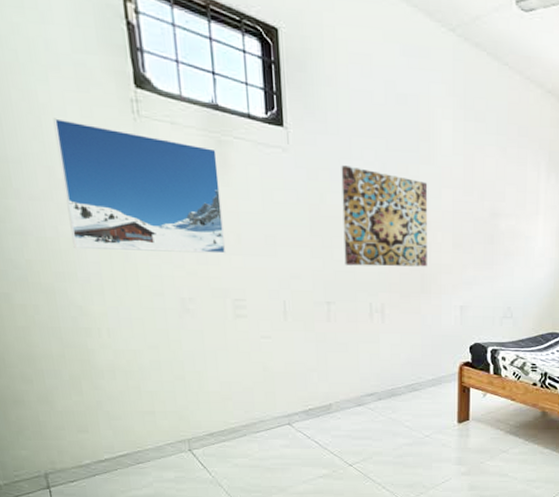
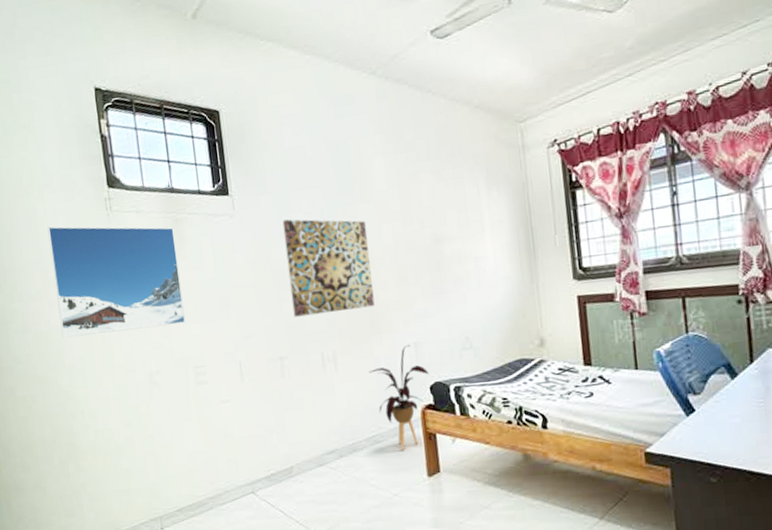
house plant: none [415,306,471,398] -> present [369,344,430,450]

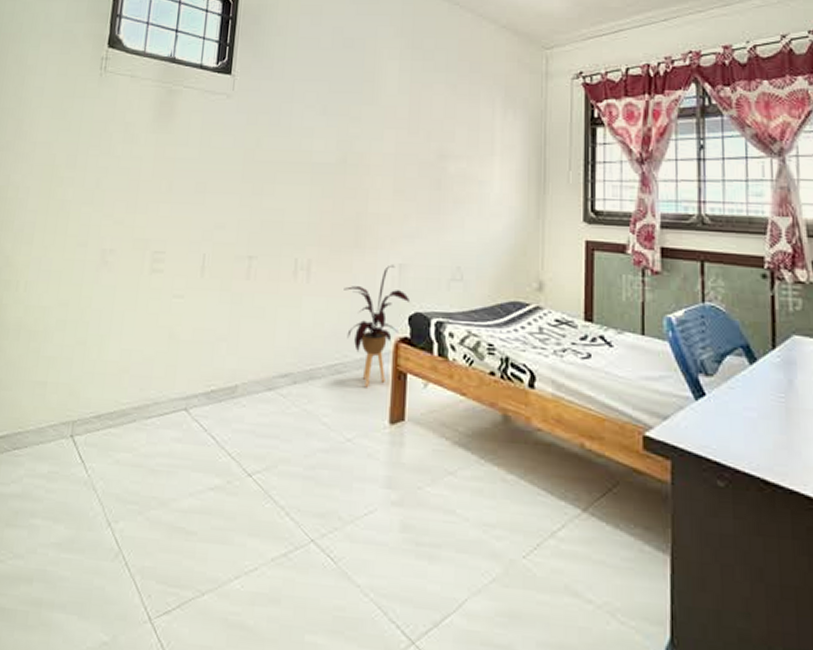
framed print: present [47,226,186,339] -> none [18,77,166,202]
wall art: present [282,219,375,317] -> none [273,109,370,217]

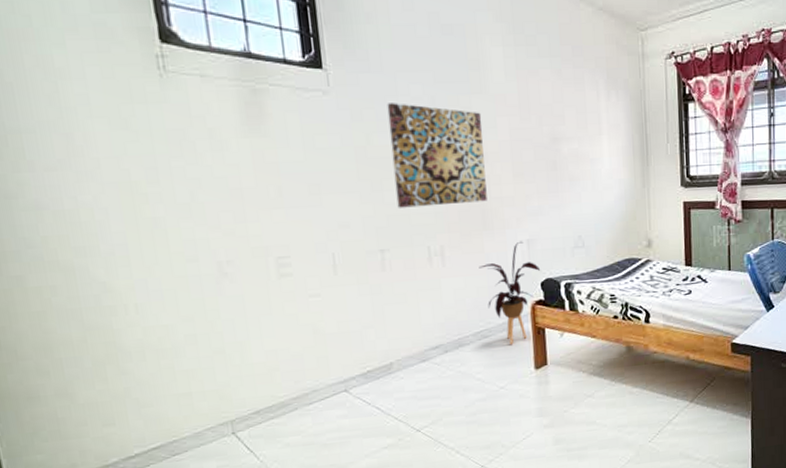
wall art: none [273,109,370,217] -> present [387,103,487,208]

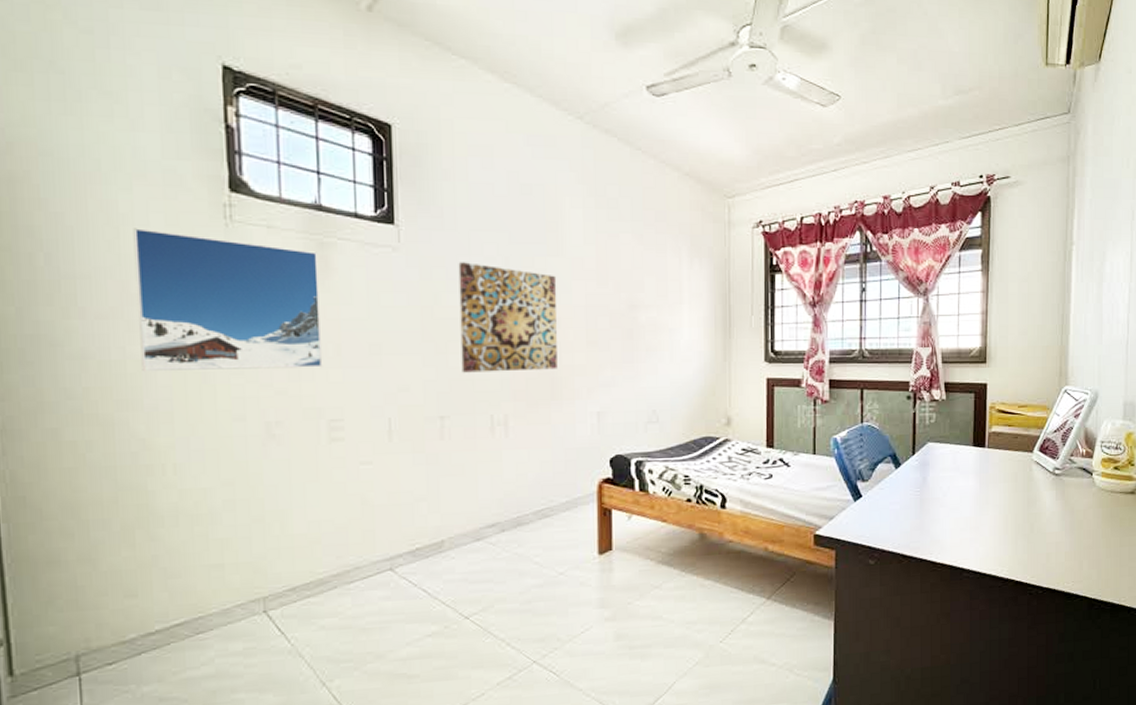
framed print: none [71,82,266,220] -> present [133,228,323,372]
house plant: present [479,241,541,344] -> none [544,413,611,525]

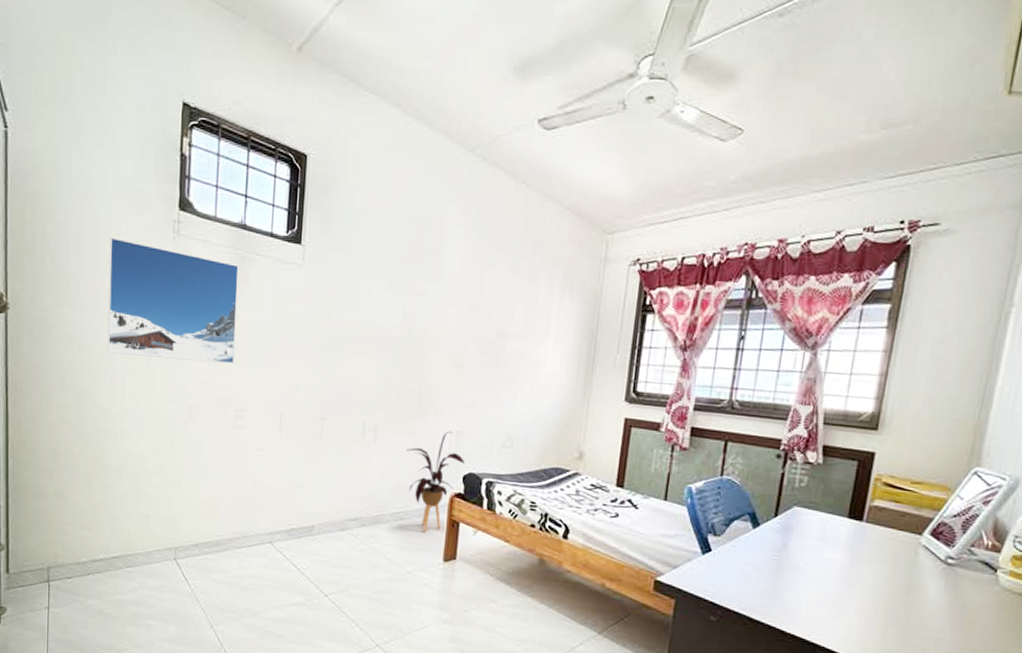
wall art: present [458,262,557,373] -> none [343,282,434,387]
house plant: none [544,413,611,525] -> present [406,431,466,531]

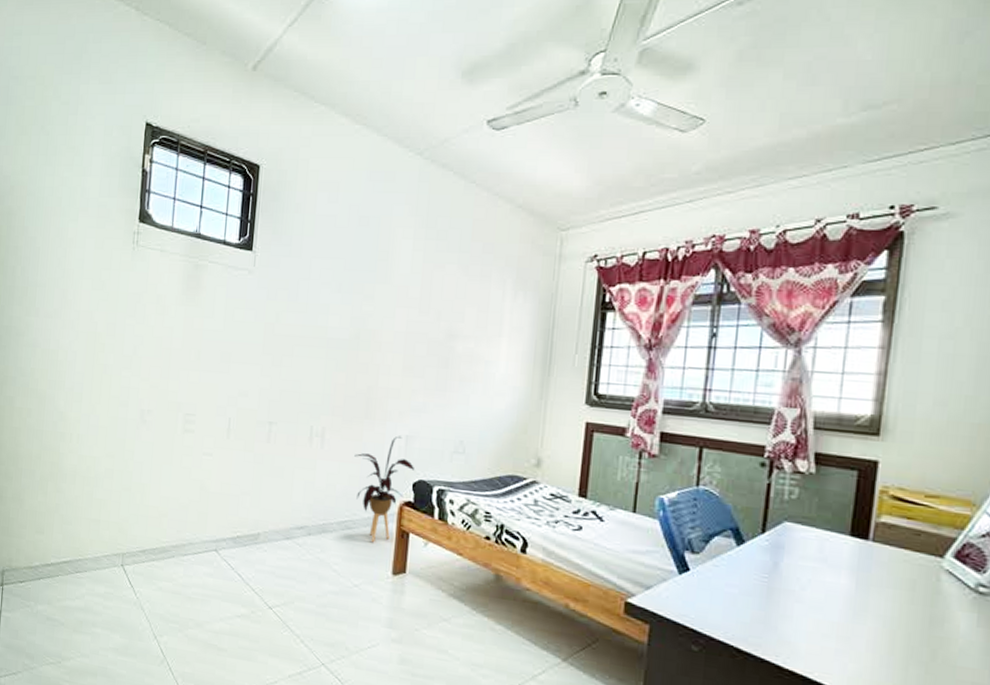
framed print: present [107,237,239,364] -> none [67,249,193,369]

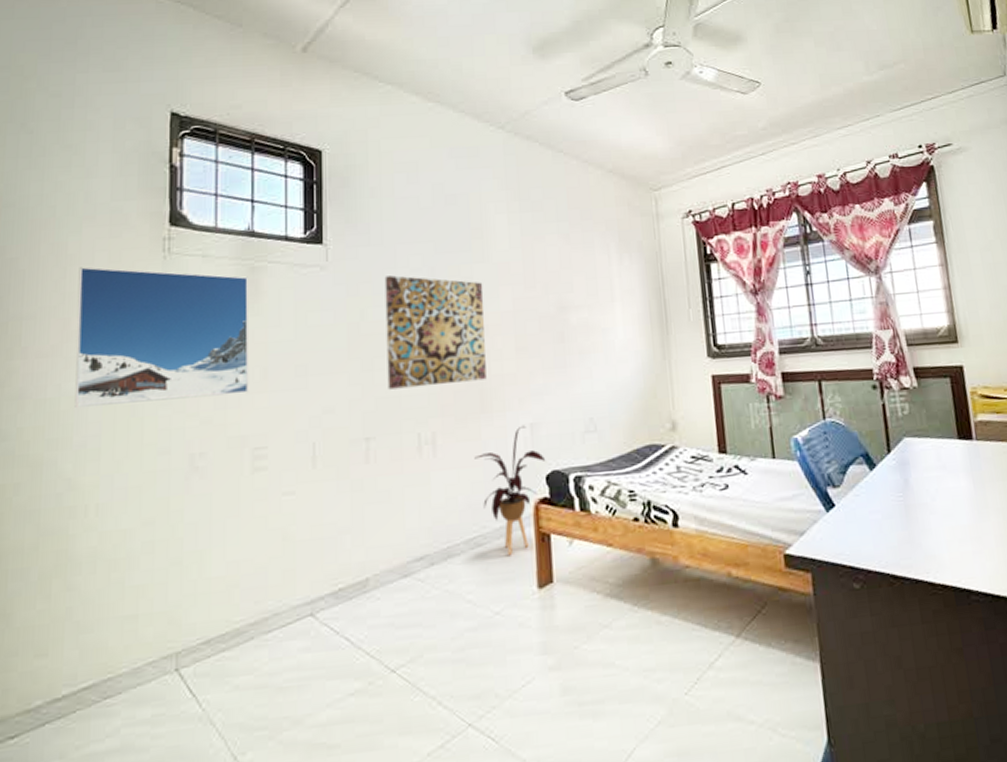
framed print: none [67,249,193,369] -> present [74,266,249,409]
wall art: none [291,286,382,390] -> present [384,275,487,390]

